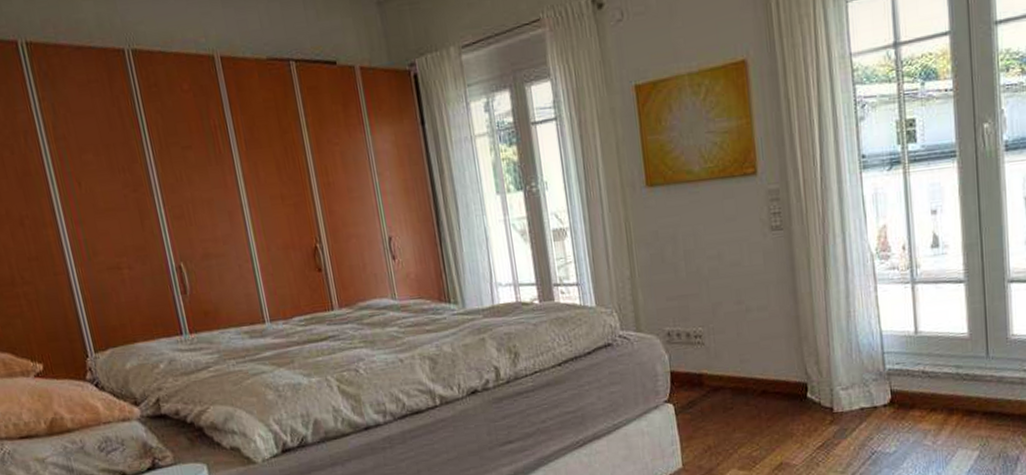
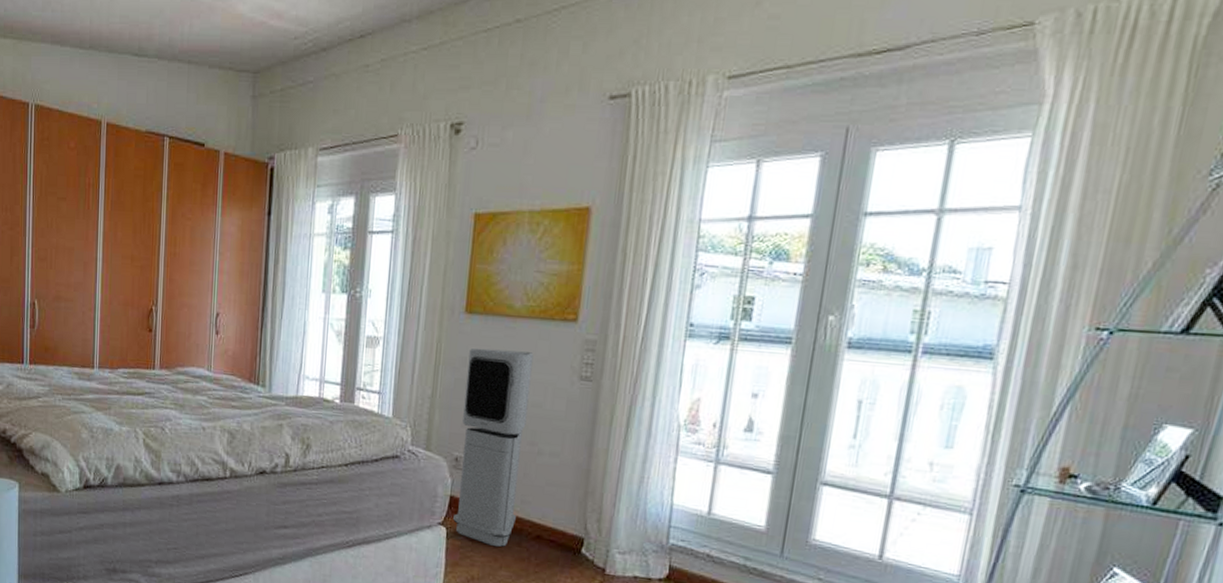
air purifier: none [658,213,739,411] -> present [453,348,534,547]

